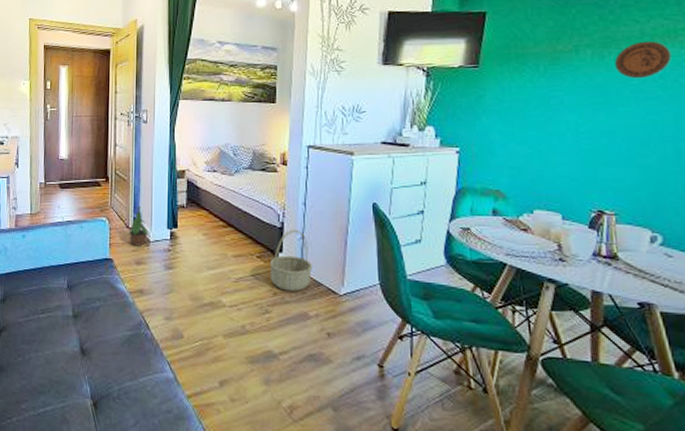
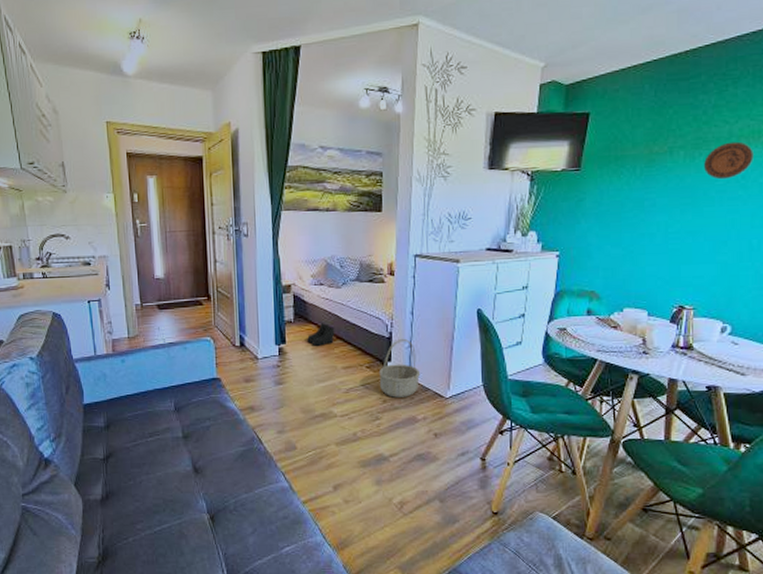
potted plant: present [127,205,148,246] -> none [234,323,256,364]
boots: none [197,208,227,232] -> present [306,322,335,346]

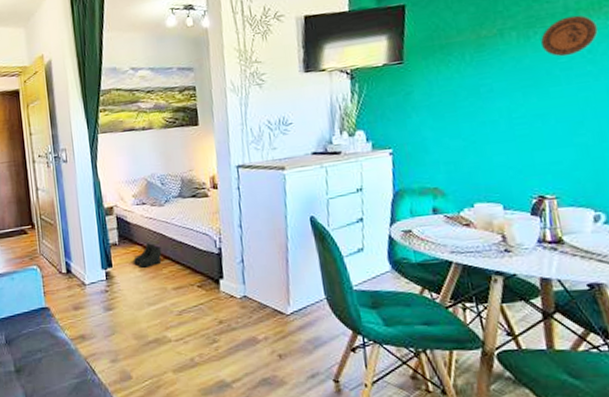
basket: present [378,338,421,398] -> none [211,253,257,317]

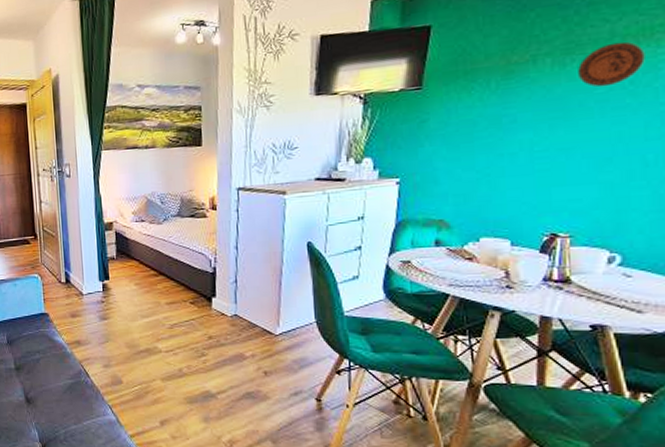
boots: present [132,242,162,268] -> none [129,258,158,282]

